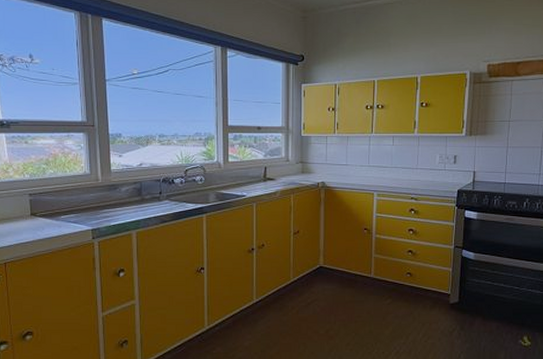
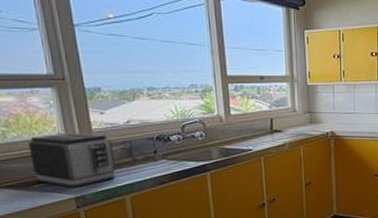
toaster: none [60,171,127,221] -> present [27,132,116,189]

